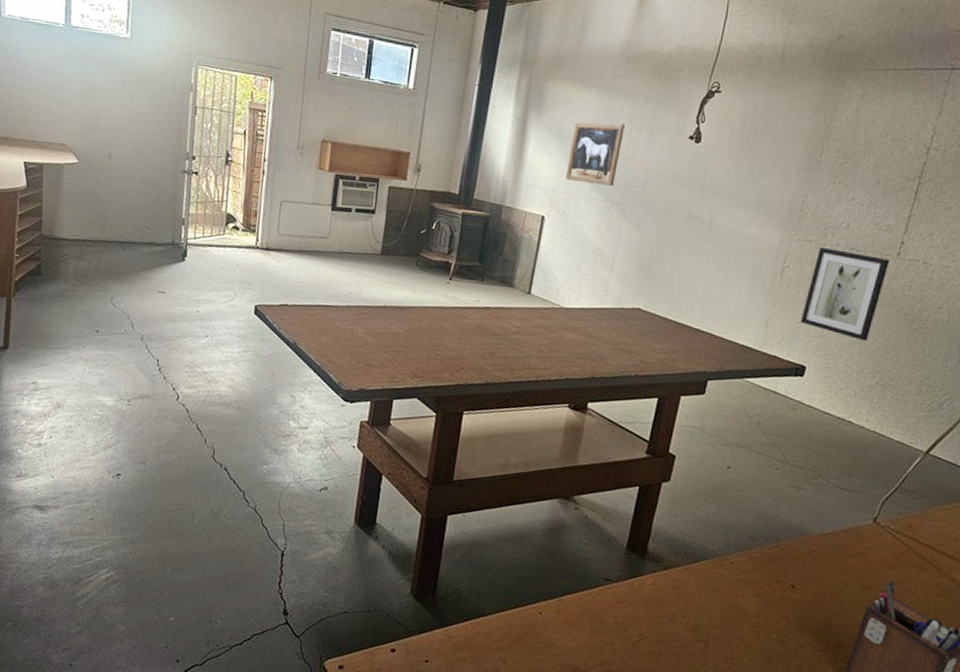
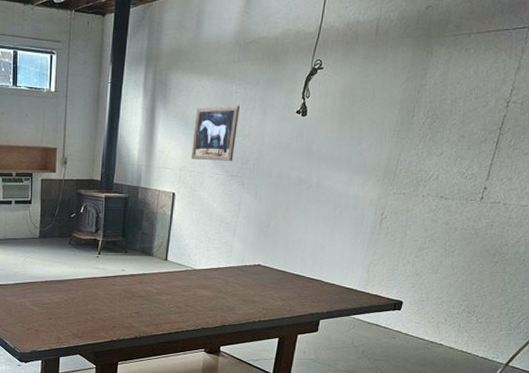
wall art: present [800,246,890,342] -> none [397,198,475,276]

